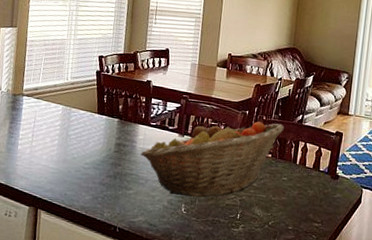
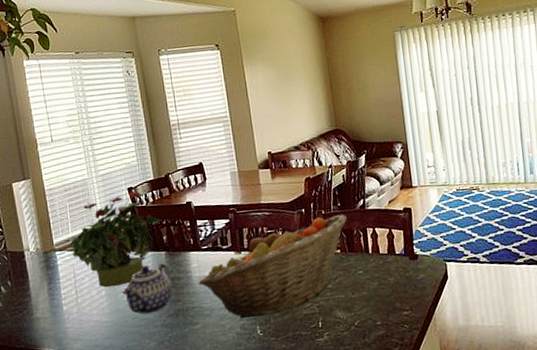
potted plant: none [35,59,120,140] -> present [68,191,160,288]
teapot: none [72,127,119,171] -> present [122,263,173,314]

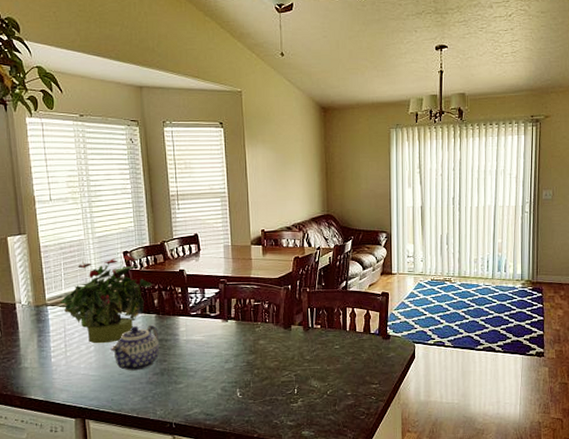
fruit basket: present [198,214,347,319] -> none [185,293,329,382]

